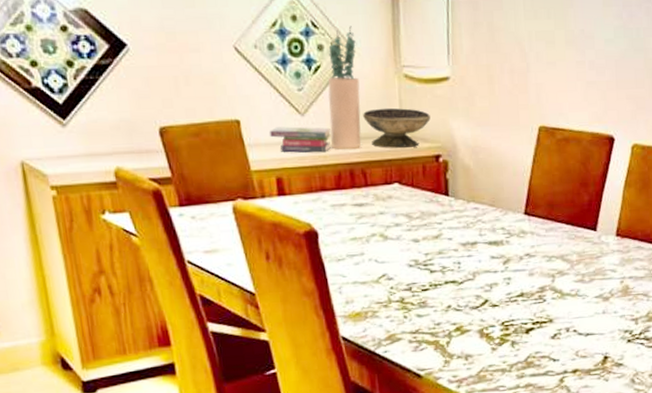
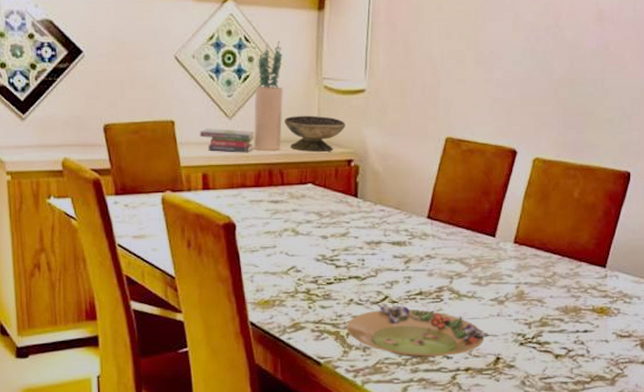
salad plate: none [446,309,595,363] -> present [347,305,488,357]

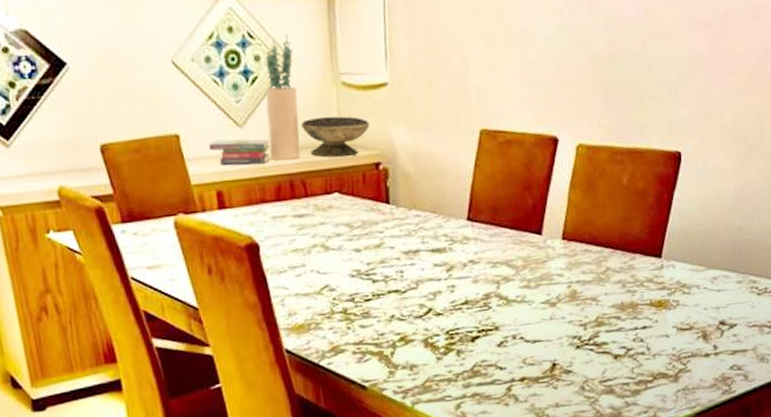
salad plate: present [347,305,488,357] -> none [390,317,542,372]

